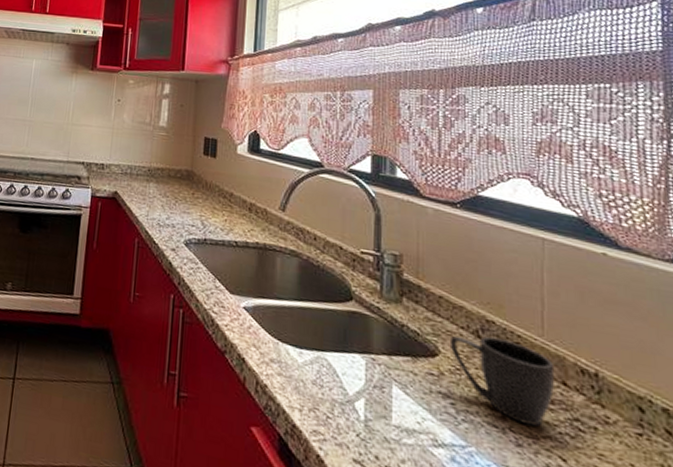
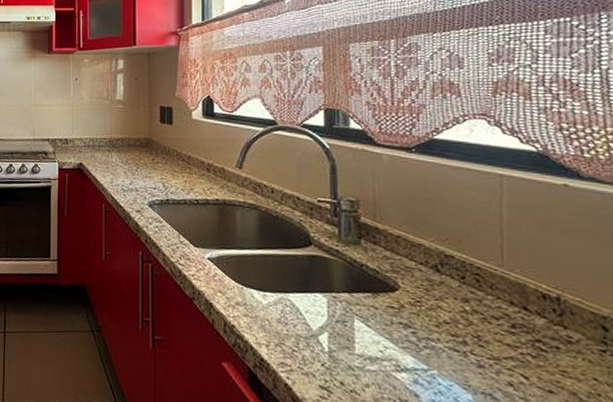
mug: present [451,335,555,427] -> none [410,269,516,349]

